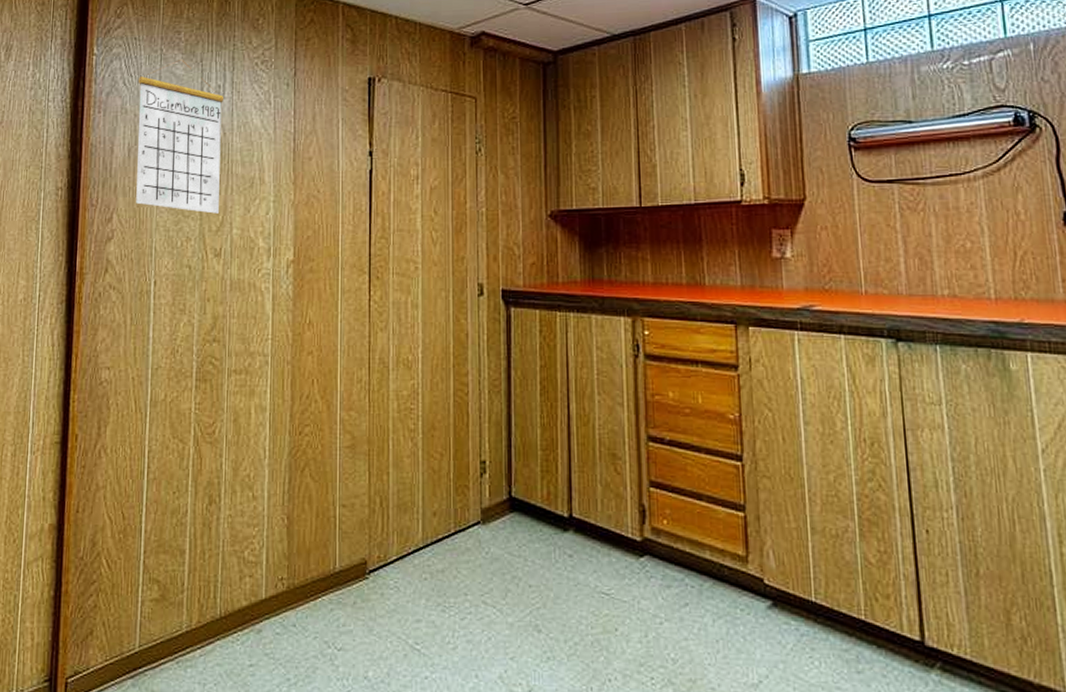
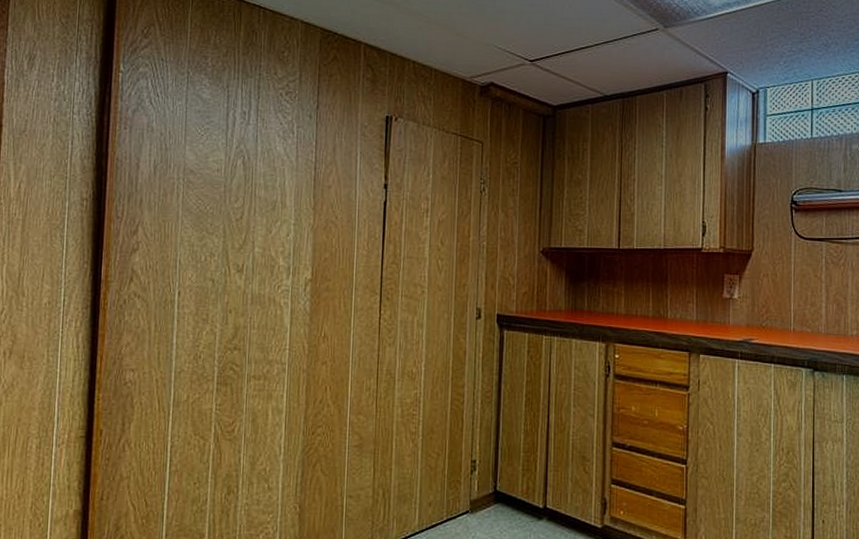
calendar: present [136,60,223,214] -> none [161,84,248,232]

